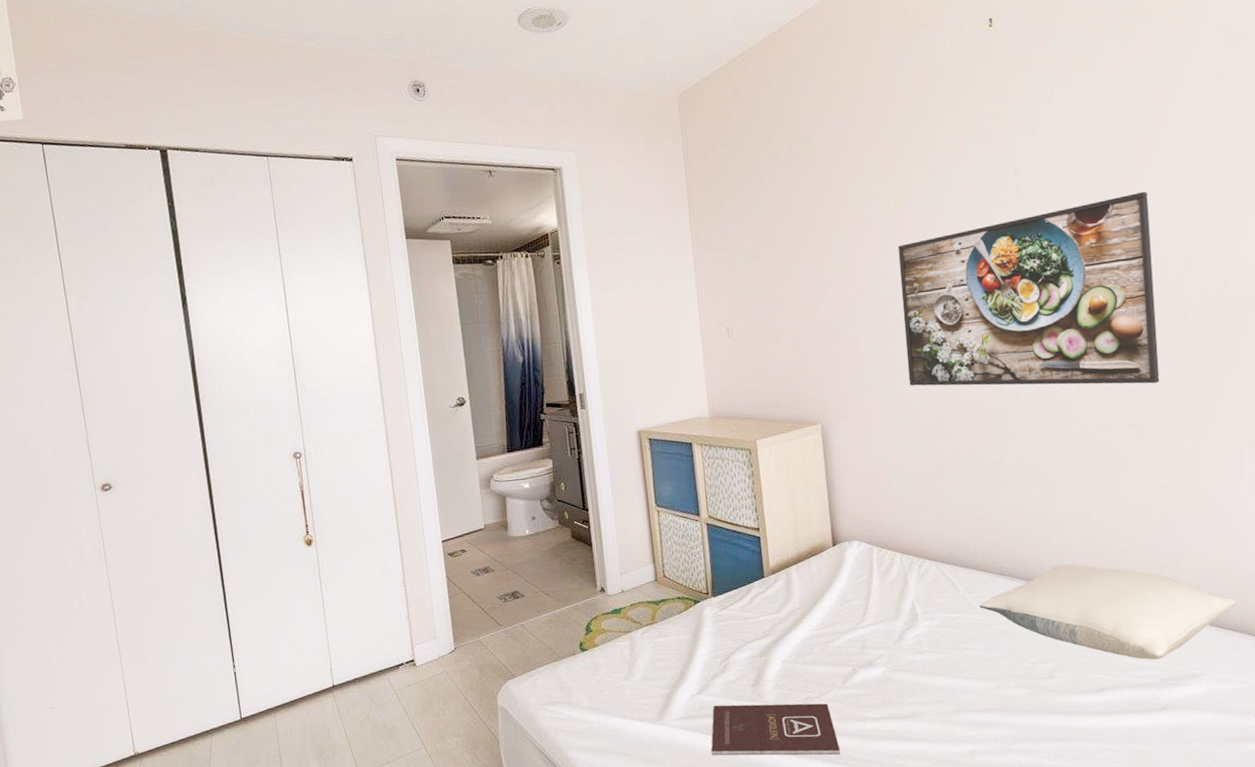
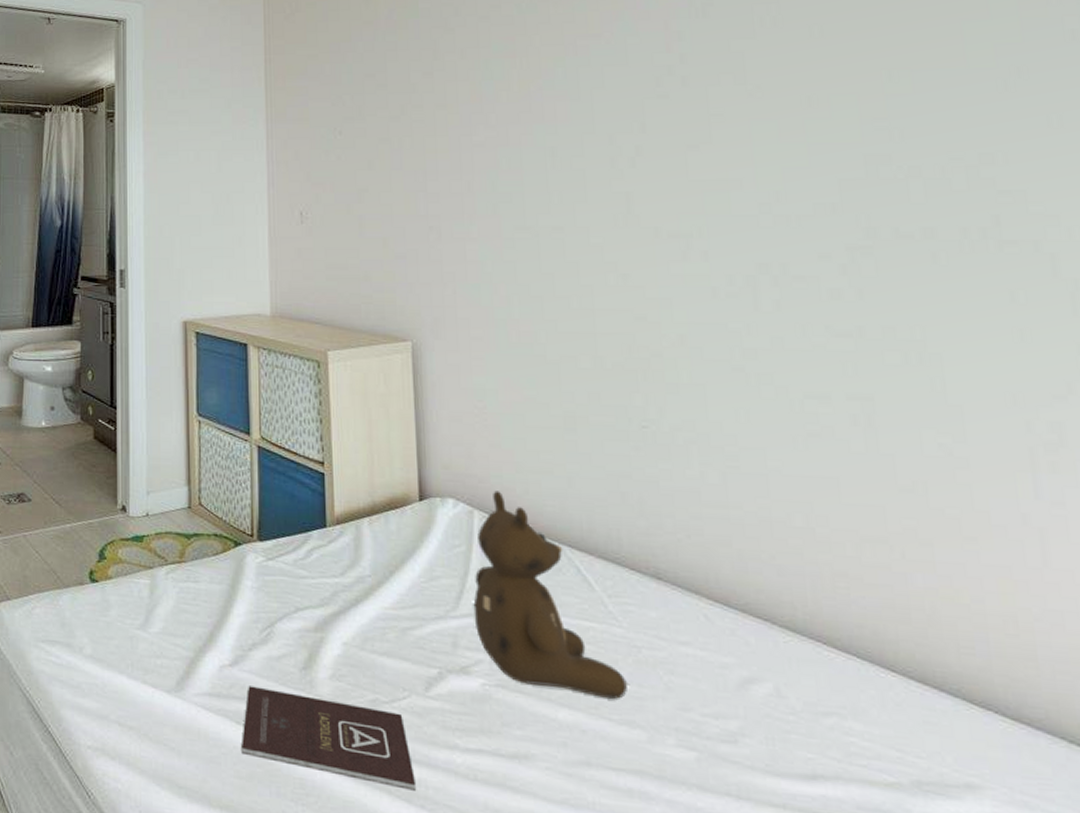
teddy bear: none [875,529,982,665] -> present [473,490,627,699]
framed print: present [897,191,1160,386] -> none [521,93,897,345]
pillow: present [979,564,1236,660] -> none [624,578,1038,749]

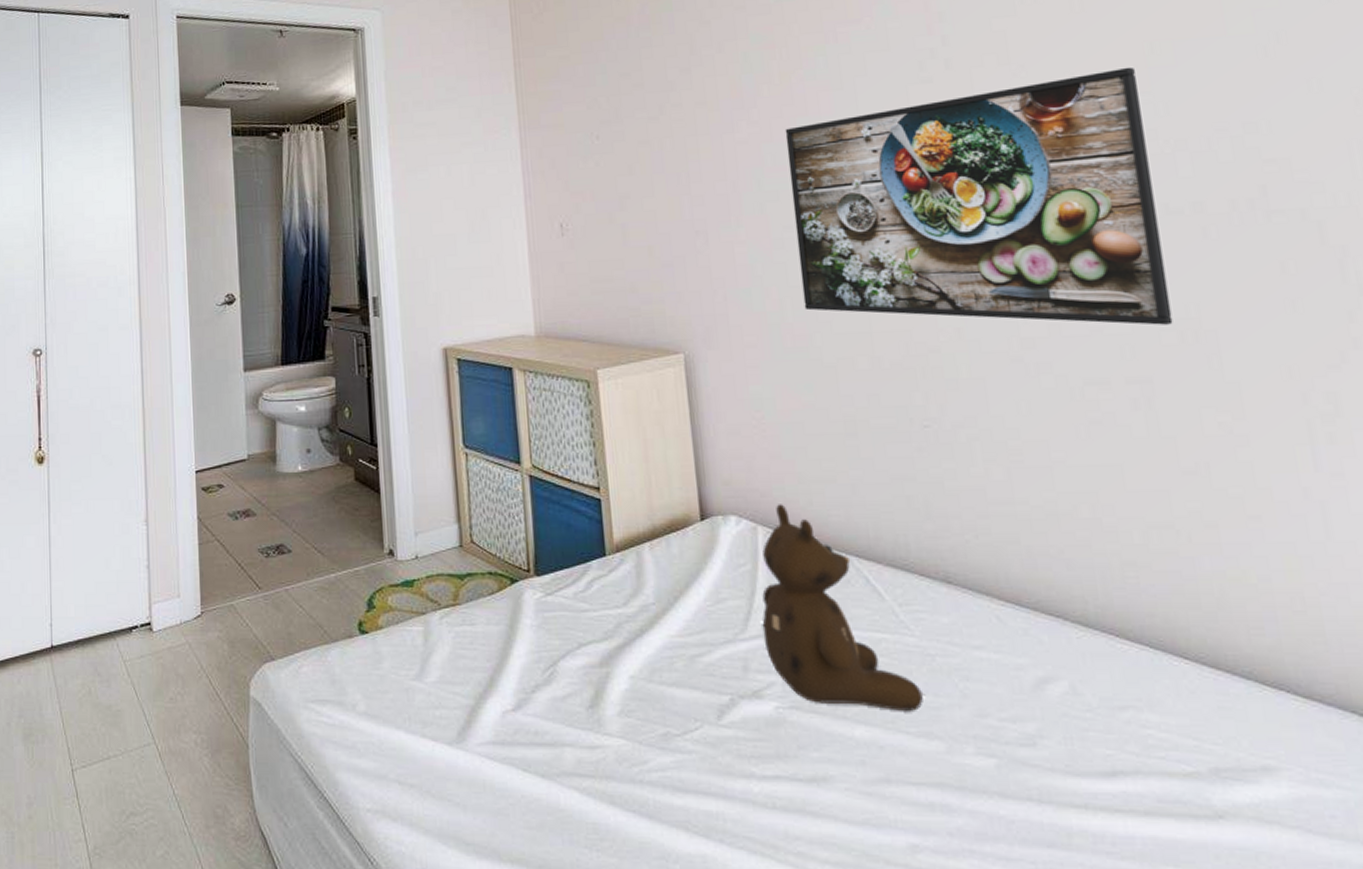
book: present [242,686,417,791] -> none [529,730,715,825]
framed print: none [521,93,897,345] -> present [785,67,1173,325]

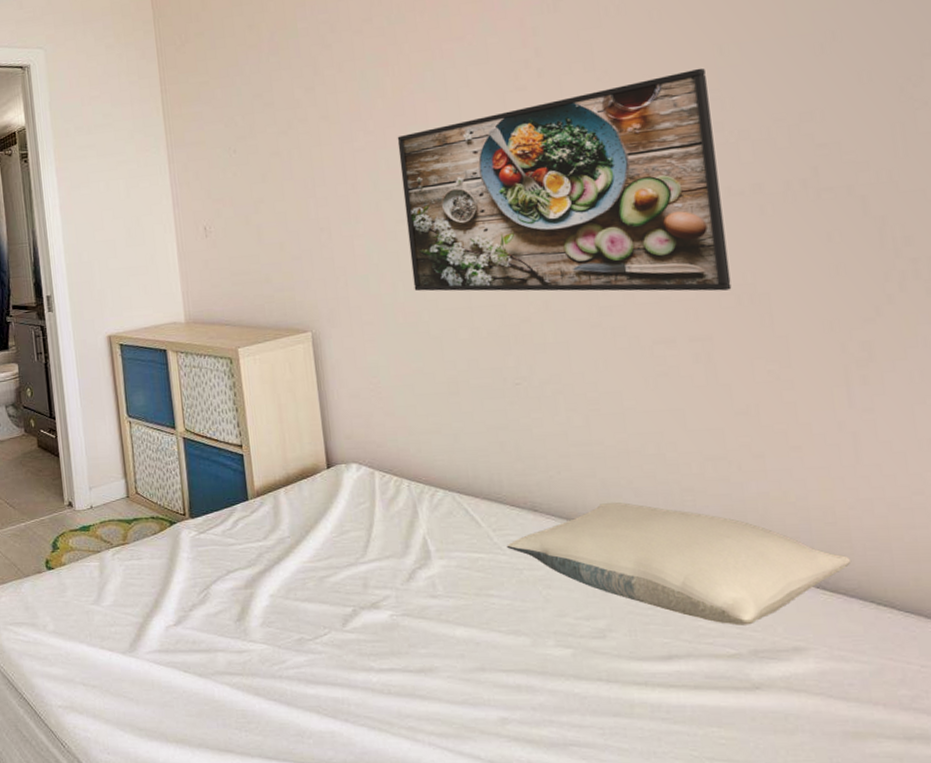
teddy bear: present [762,504,923,711] -> none [379,452,513,614]
pillow: none [916,575,1327,736] -> present [507,502,852,625]

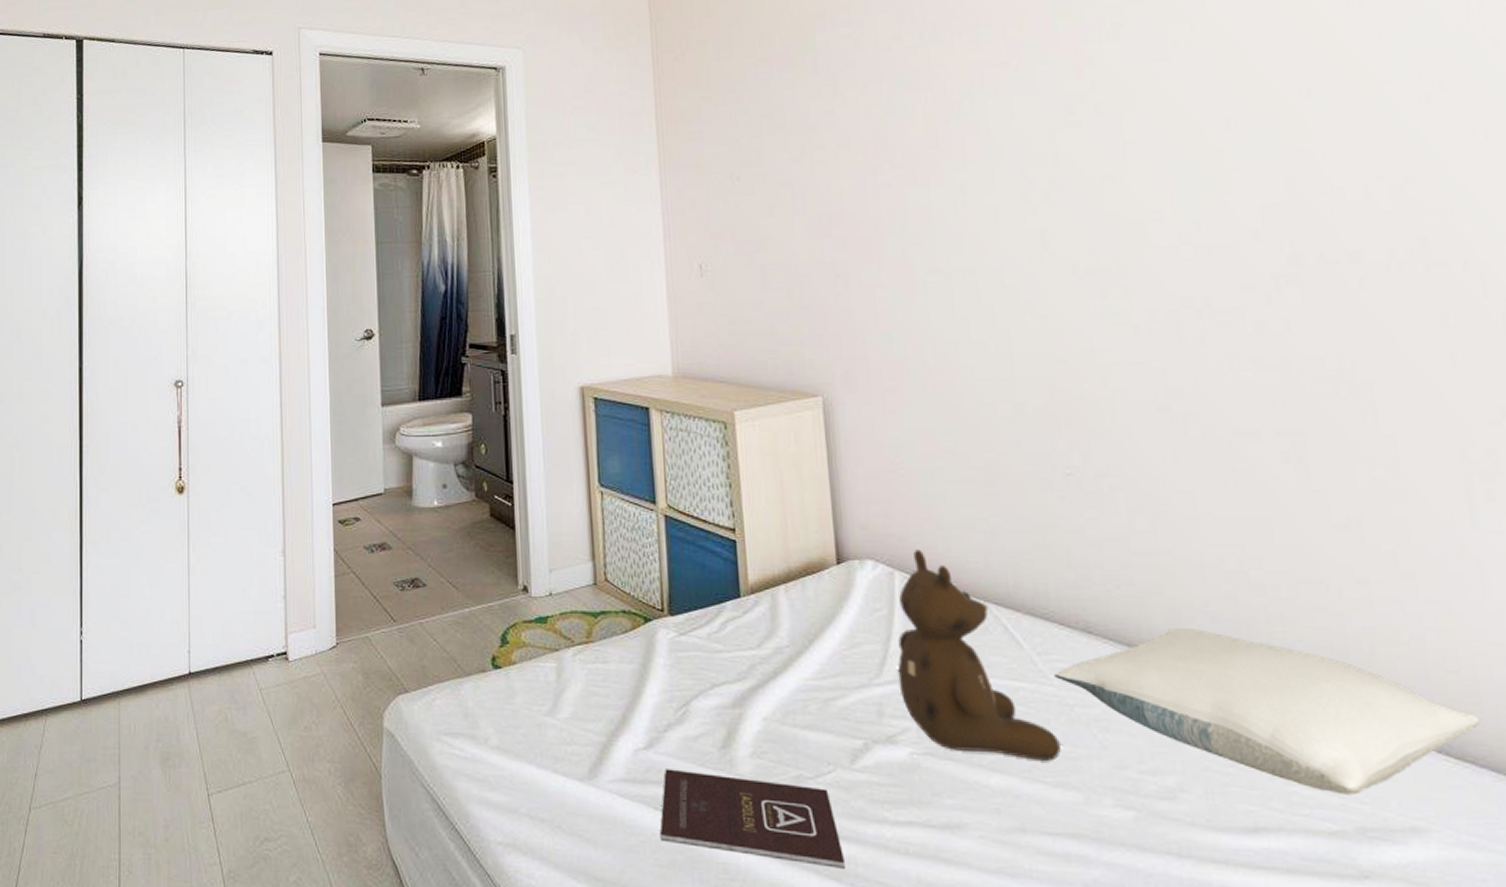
book: none [190,640,341,708] -> present [660,769,846,869]
teddy bear: none [379,452,513,614] -> present [897,549,1061,761]
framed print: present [397,68,732,292] -> none [929,113,1326,377]

